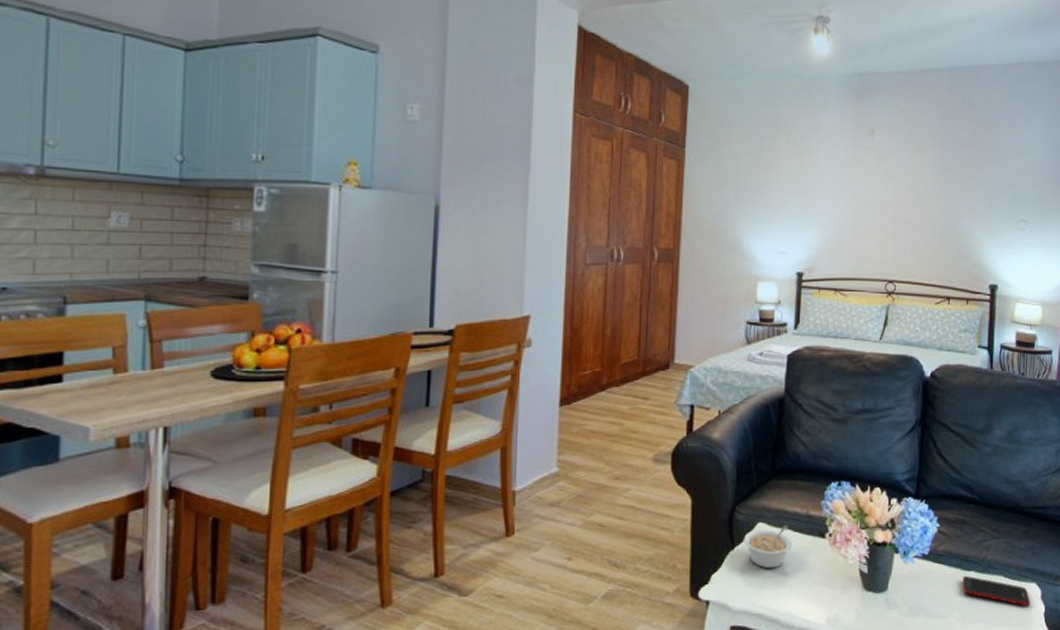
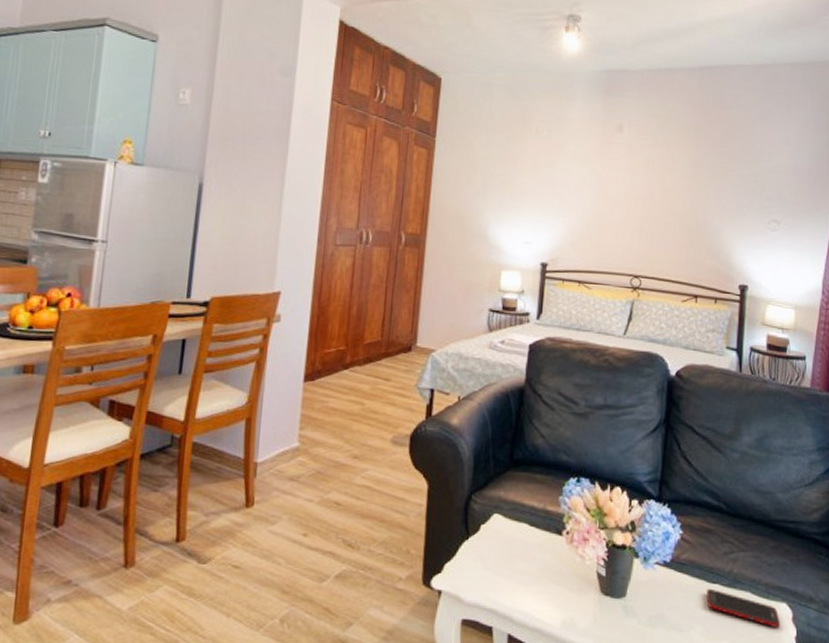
legume: present [744,524,792,569] -> none [479,518,528,563]

